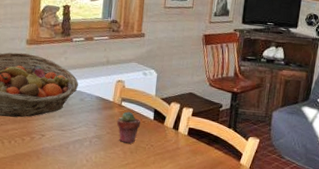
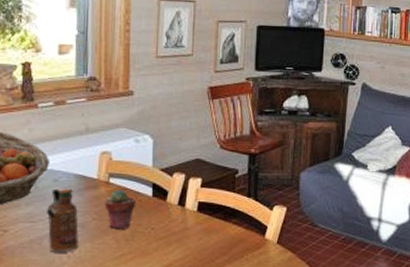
drink bottle: none [73,106,97,157] -> present [46,188,80,253]

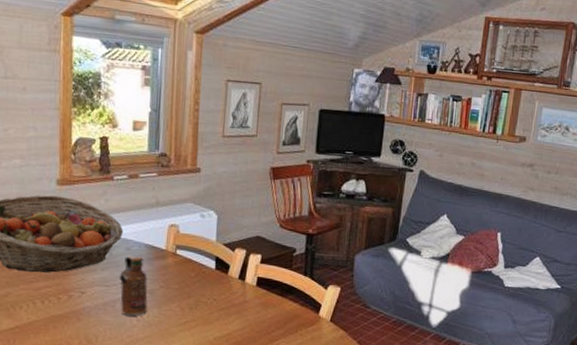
potted succulent: present [104,190,137,230] -> none [171,261,201,299]

